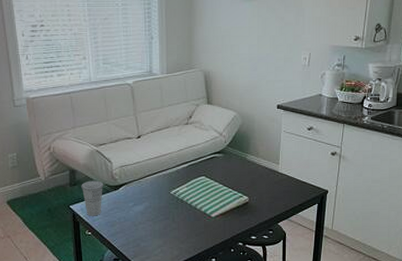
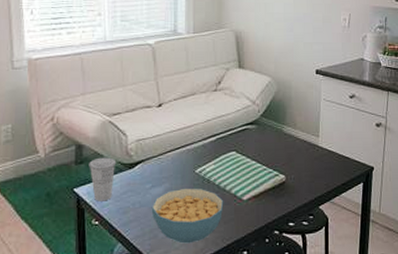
cereal bowl: none [134,206,195,251] -> present [151,188,224,244]

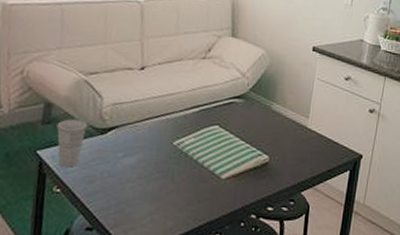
cereal bowl: present [151,188,224,244] -> none [120,160,201,221]

